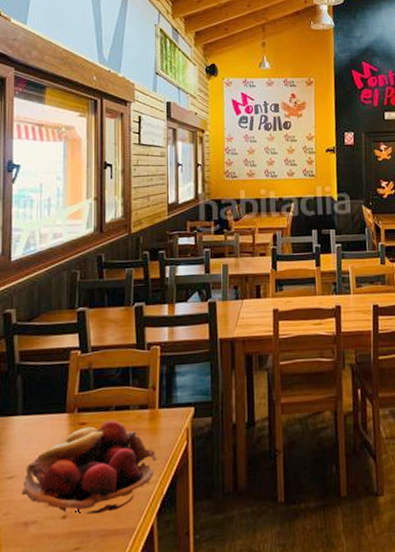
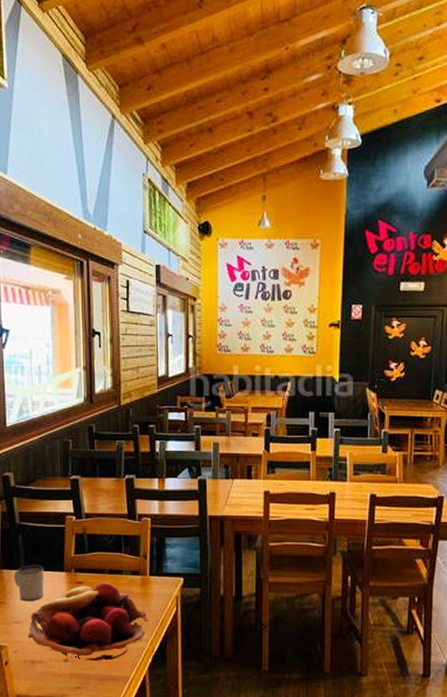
mug: none [10,407,43,452] -> present [14,564,44,602]

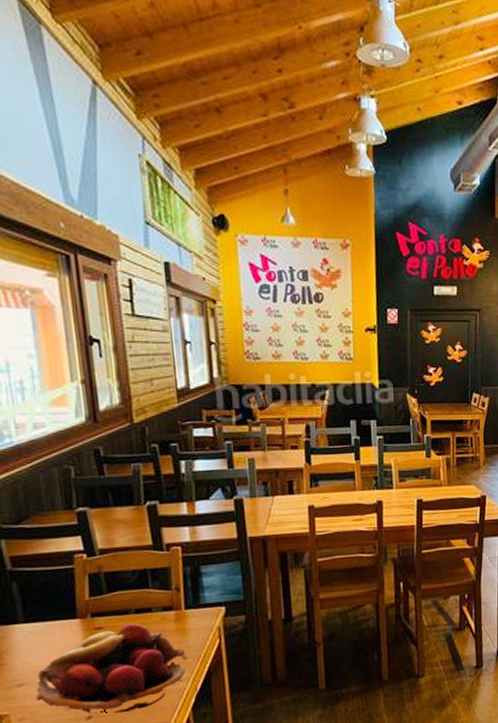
mug: present [14,564,44,602] -> none [10,614,54,660]

